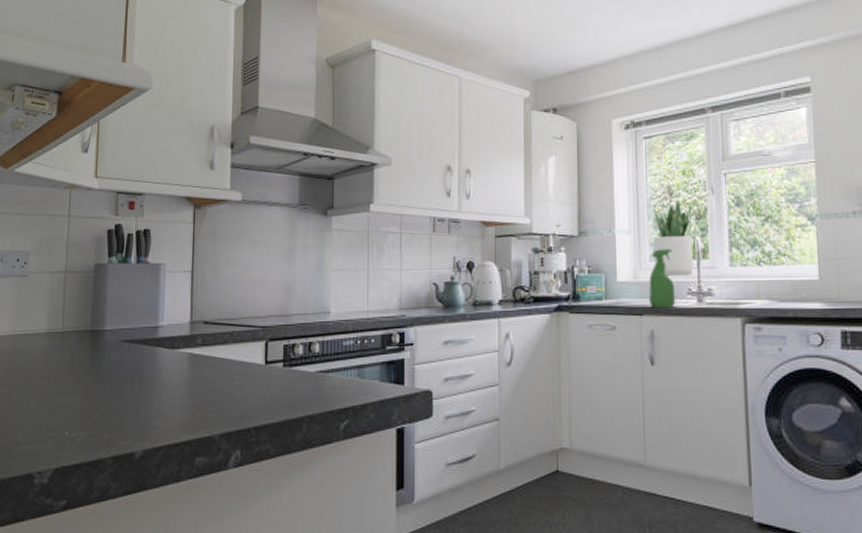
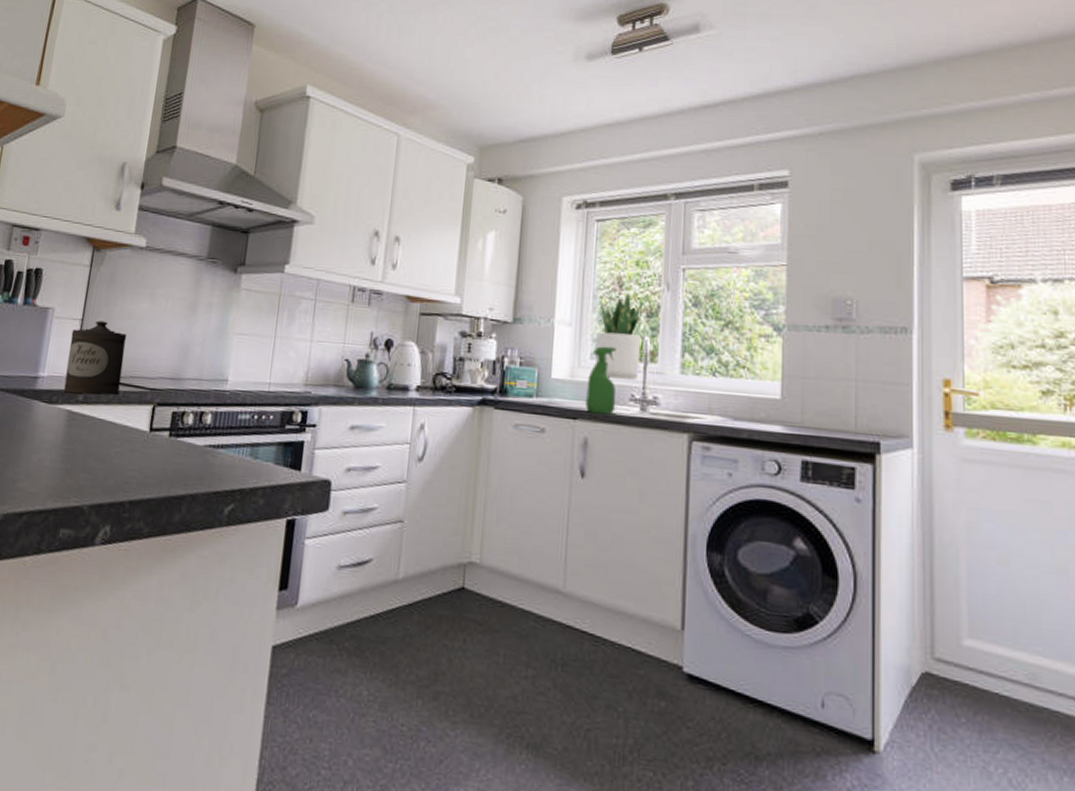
canister: none [183,270,235,338] -> present [63,320,127,396]

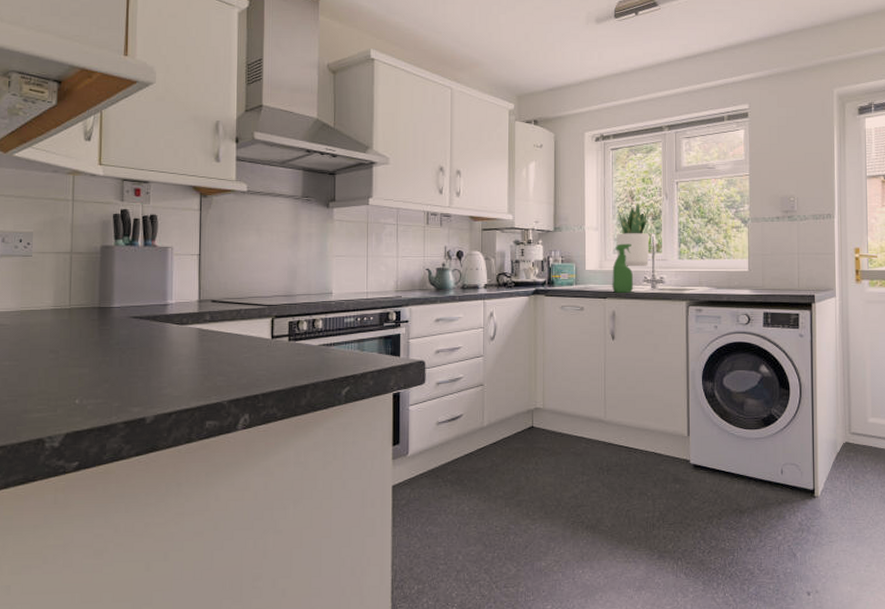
canister: present [63,320,127,396] -> none [191,254,241,315]

